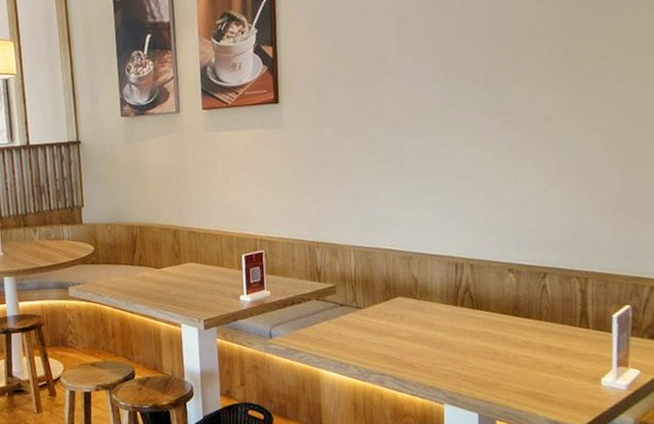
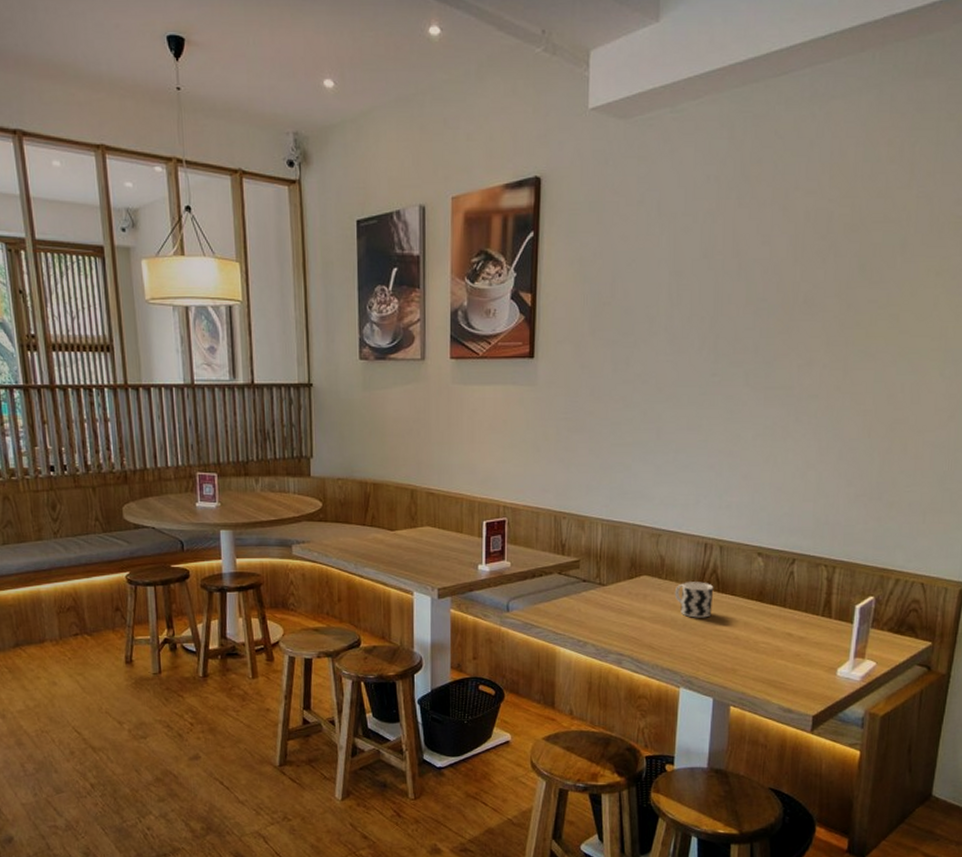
cup: none [430,300,469,335] -> present [674,582,714,618]

